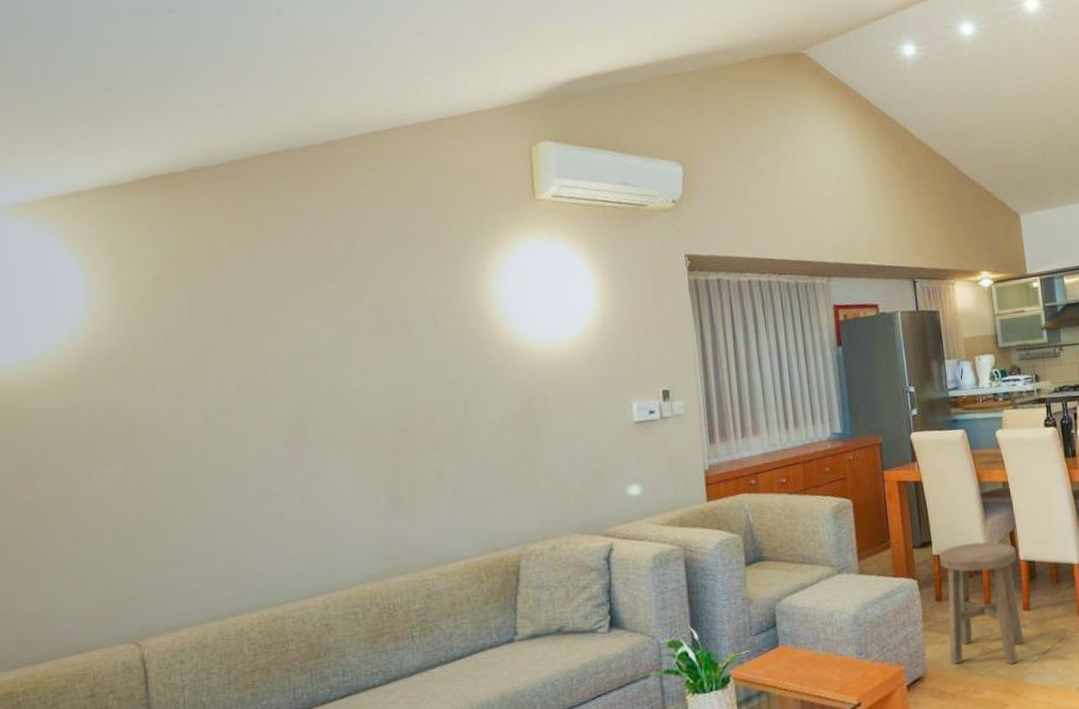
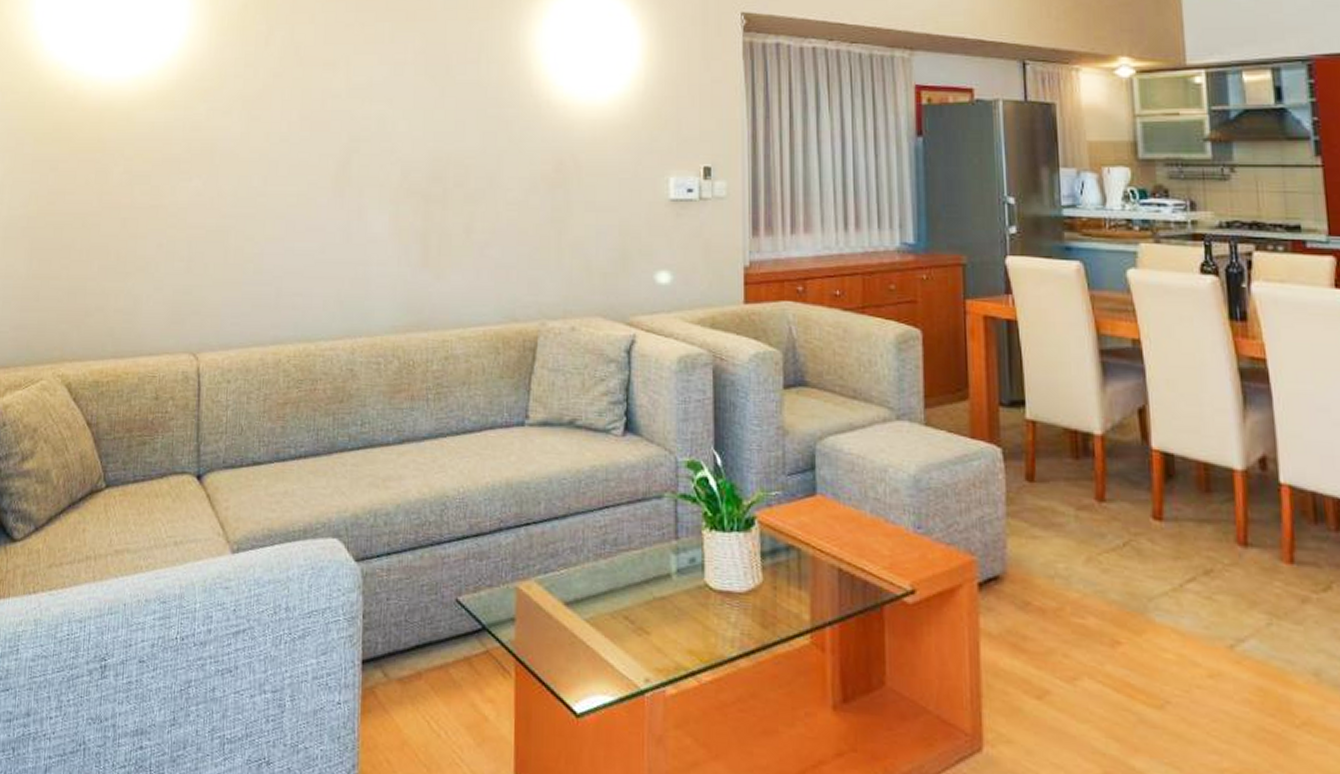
stool: present [939,542,1025,665] -> none [1035,413,1152,589]

